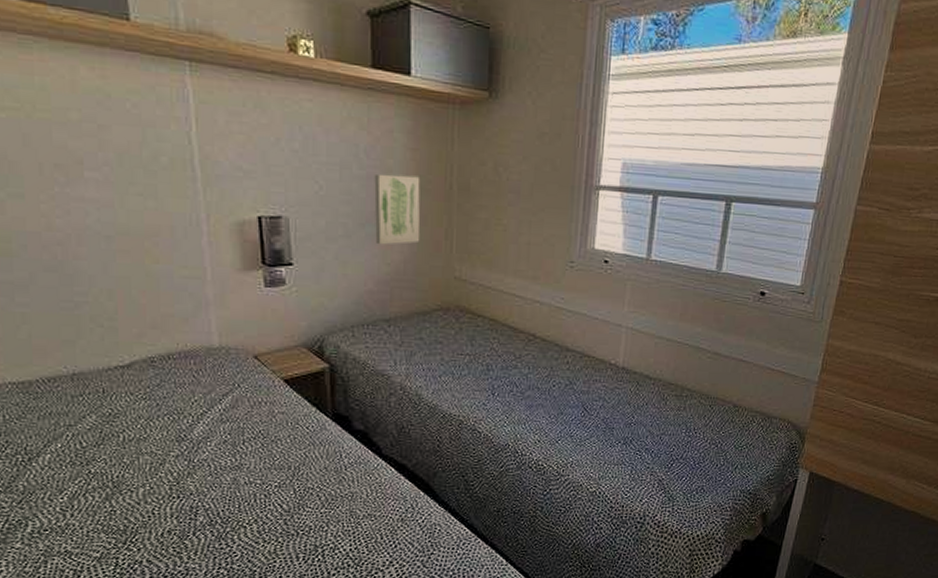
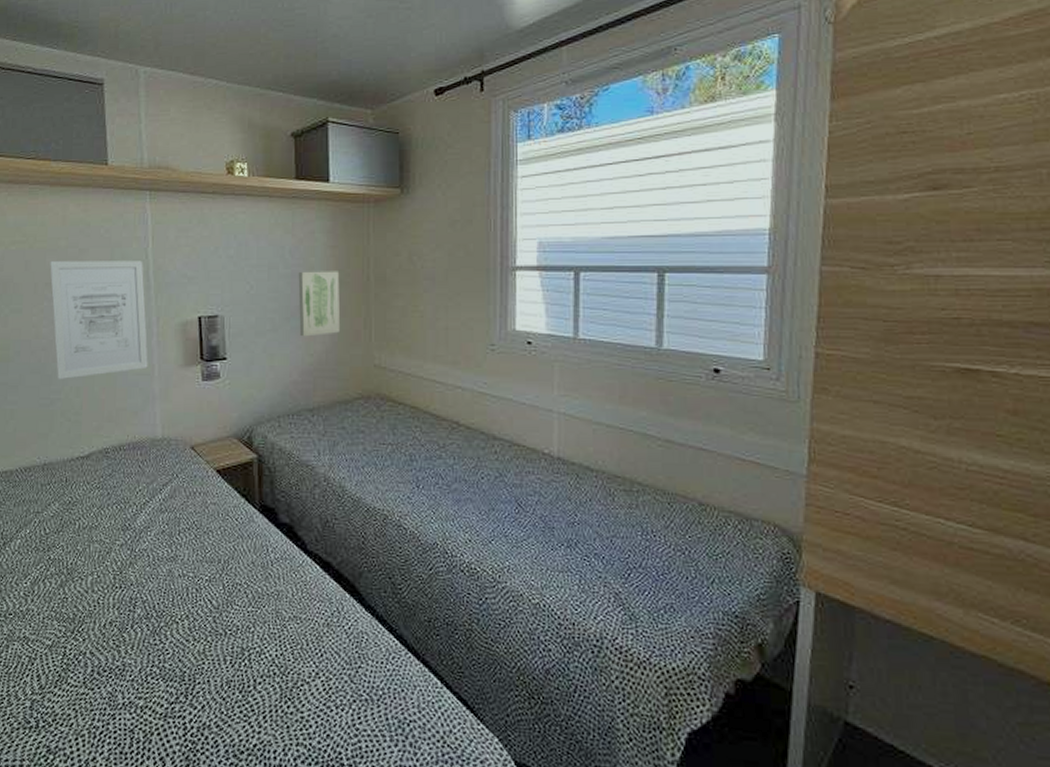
wall art: none [58,137,198,280] -> present [50,260,148,379]

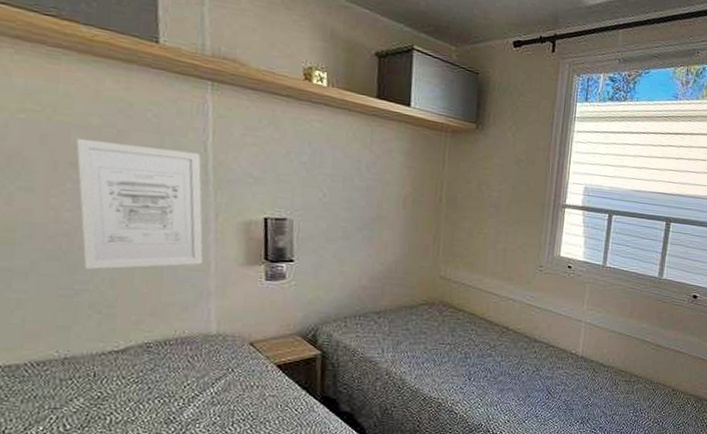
wall art: present [298,271,341,337] -> none [371,186,414,247]

